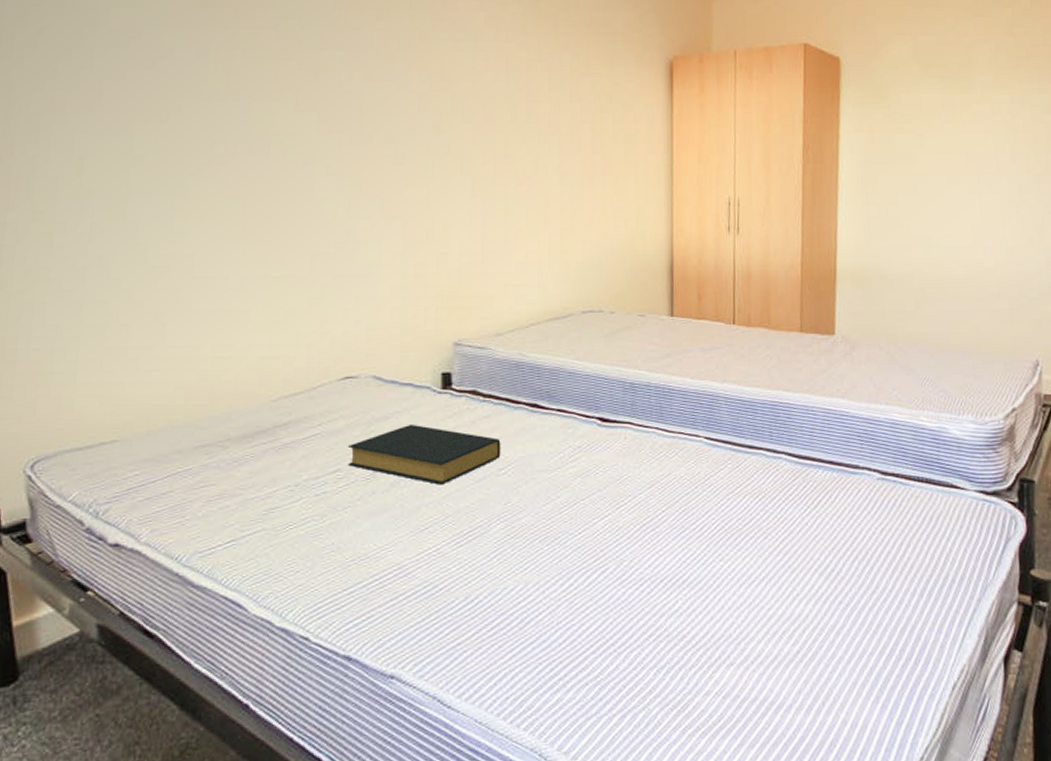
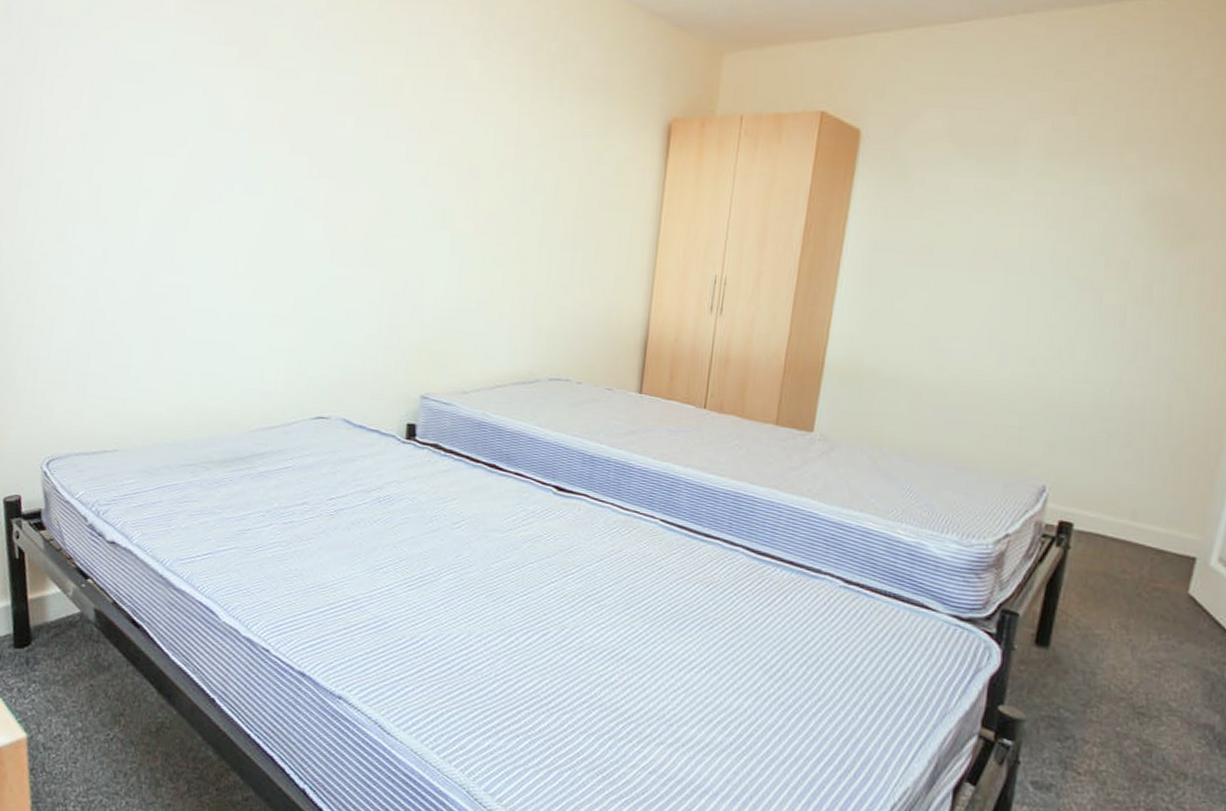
hardback book: present [347,424,501,485] -> none [314,468,458,530]

